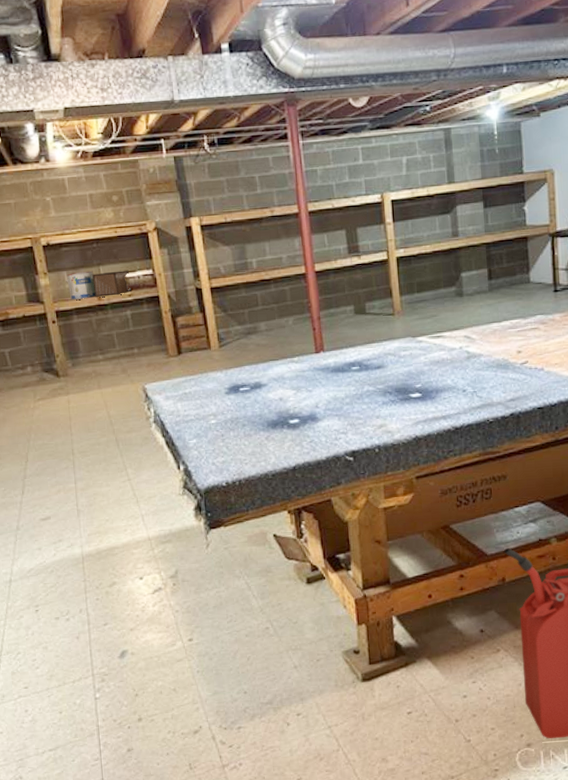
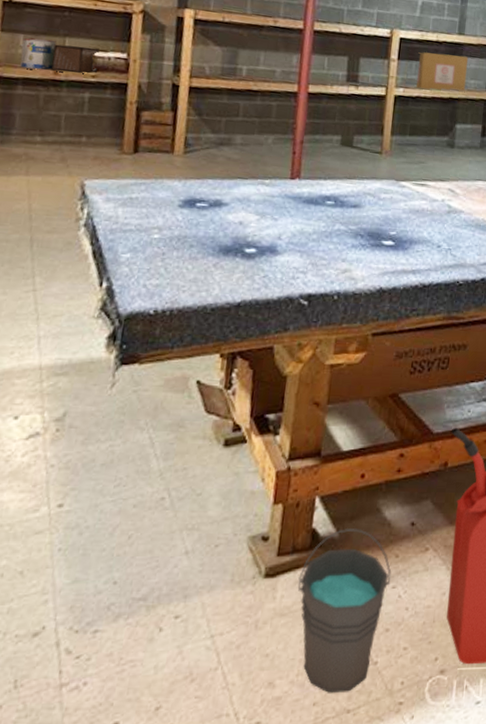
bucket: none [390,638,471,765] -> present [297,529,392,693]
cardboard box: none [412,204,465,246] -> present [415,52,469,93]

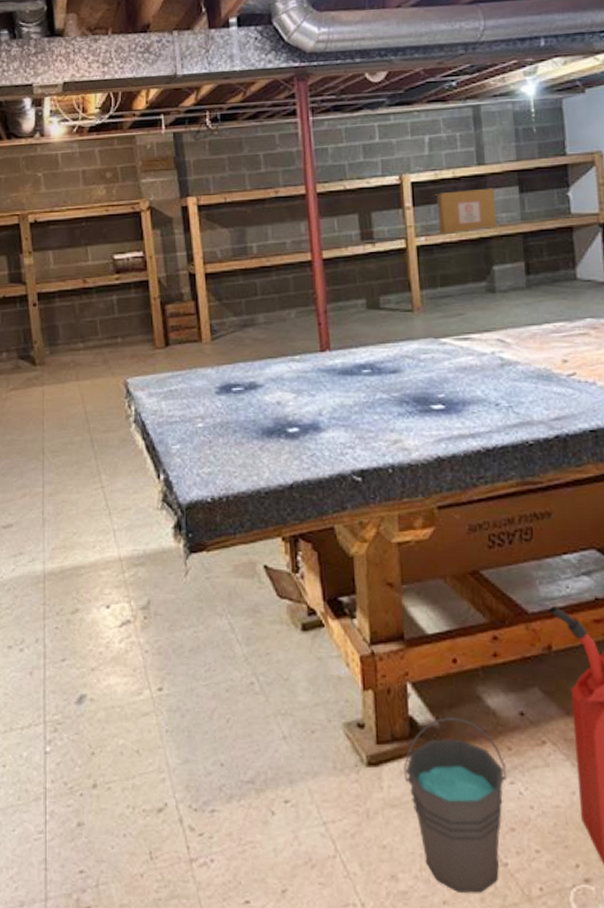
paint can: present [19,38,57,71] -> none [51,251,81,282]
storage bin: present [51,44,100,74] -> none [79,251,120,279]

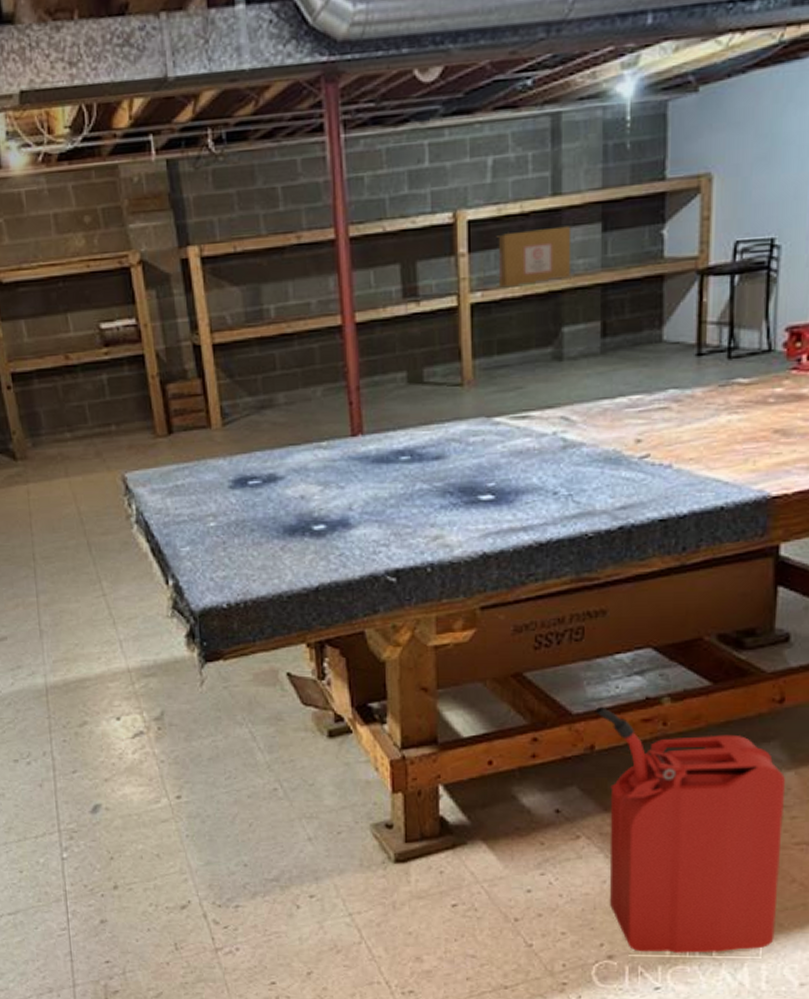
bucket: present [403,717,507,893] -> none [432,816,538,970]

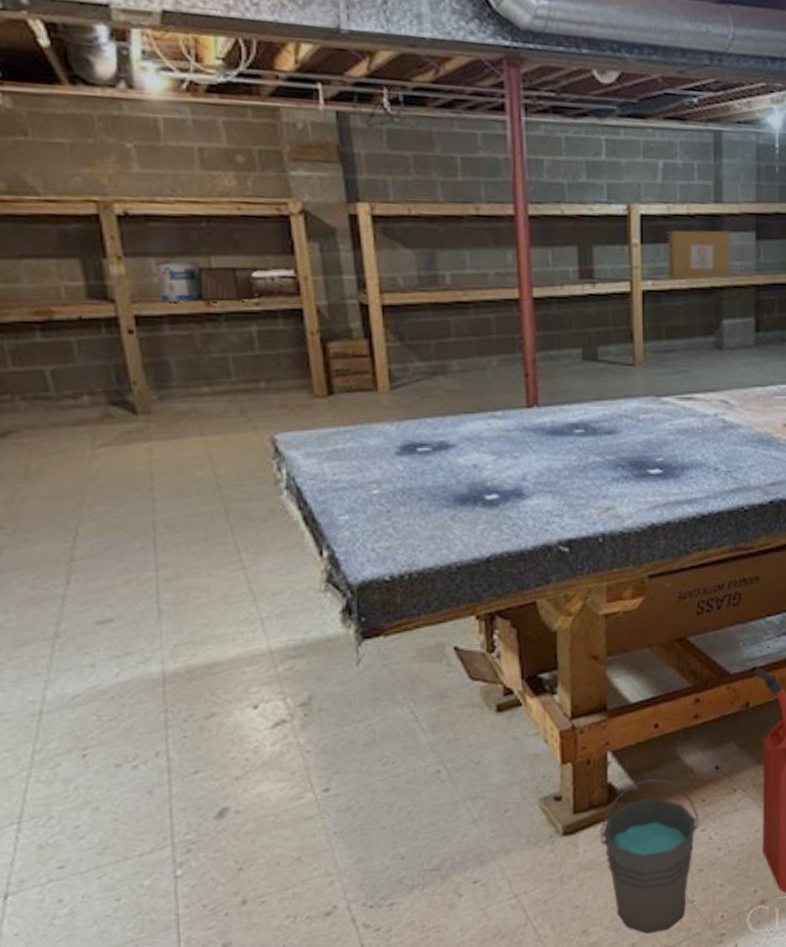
paint can: none [23,319,63,359] -> present [153,261,203,303]
storage bin: none [57,319,110,355] -> present [197,266,262,302]
bucket: none [432,816,538,970] -> present [600,778,699,934]

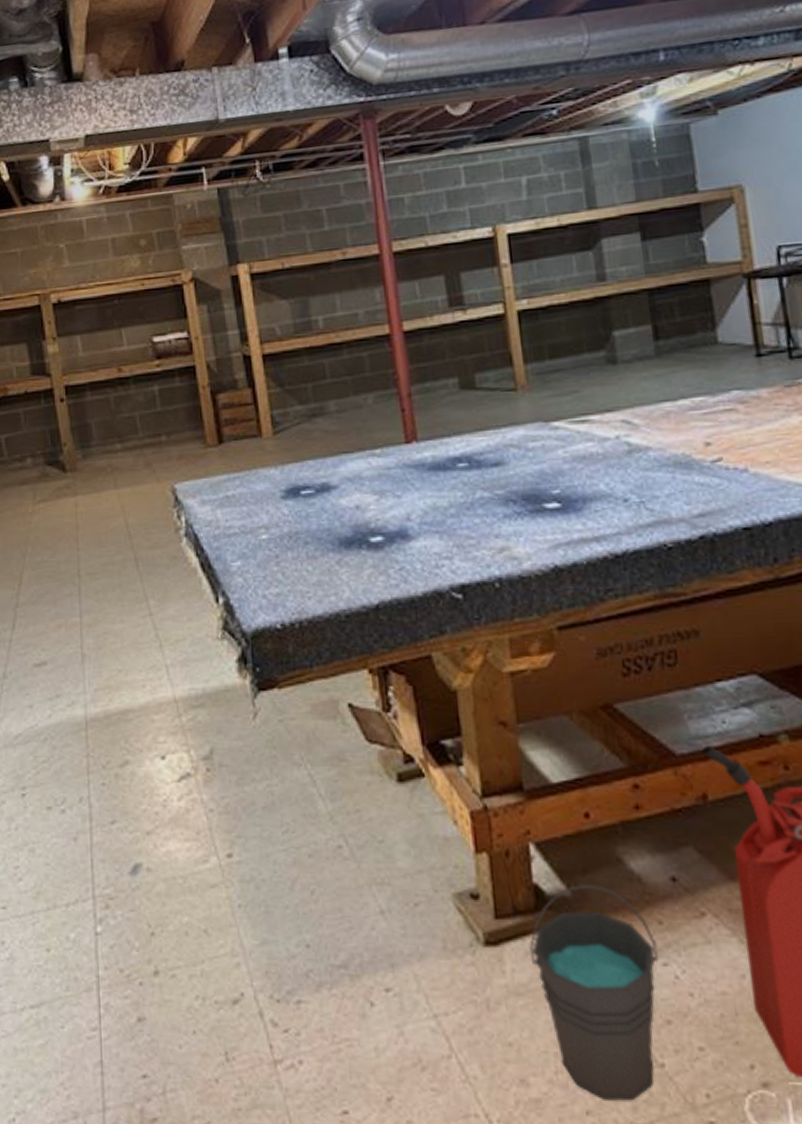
paint can: present [153,261,203,303] -> none [79,334,116,372]
storage bin: present [197,266,262,302] -> none [111,333,162,368]
cardboard box: present [666,230,731,280] -> none [537,236,616,295]

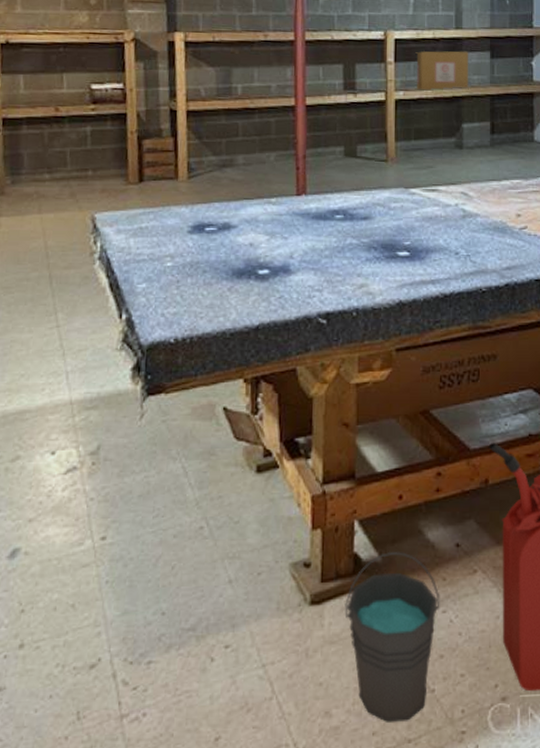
cardboard box: none [537,236,616,295] -> present [415,51,469,91]

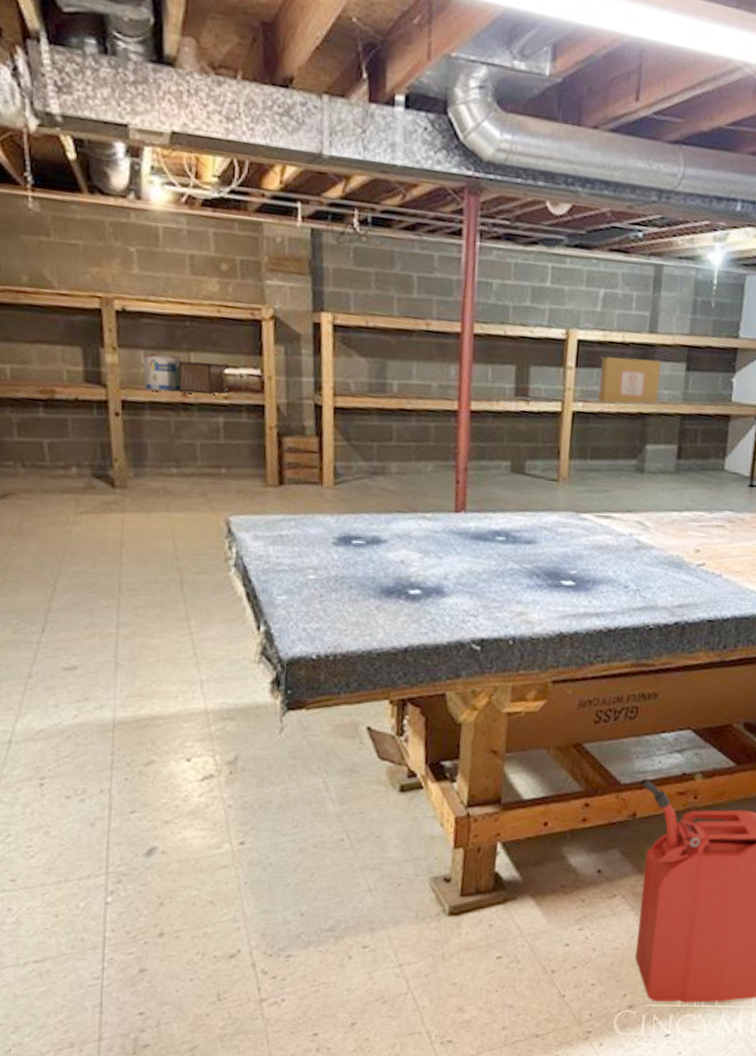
paint can: none [20,77,54,108] -> present [141,354,181,392]
storage bin: none [52,80,97,108] -> present [178,360,230,395]
bucket: present [344,552,440,722] -> none [482,873,578,1020]

